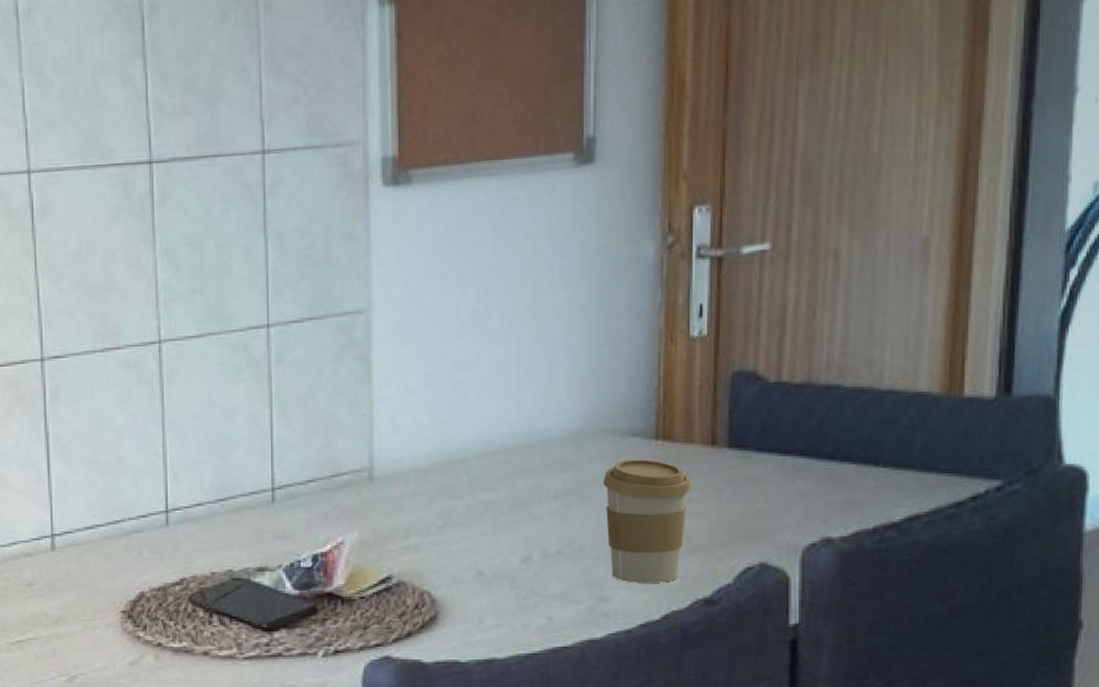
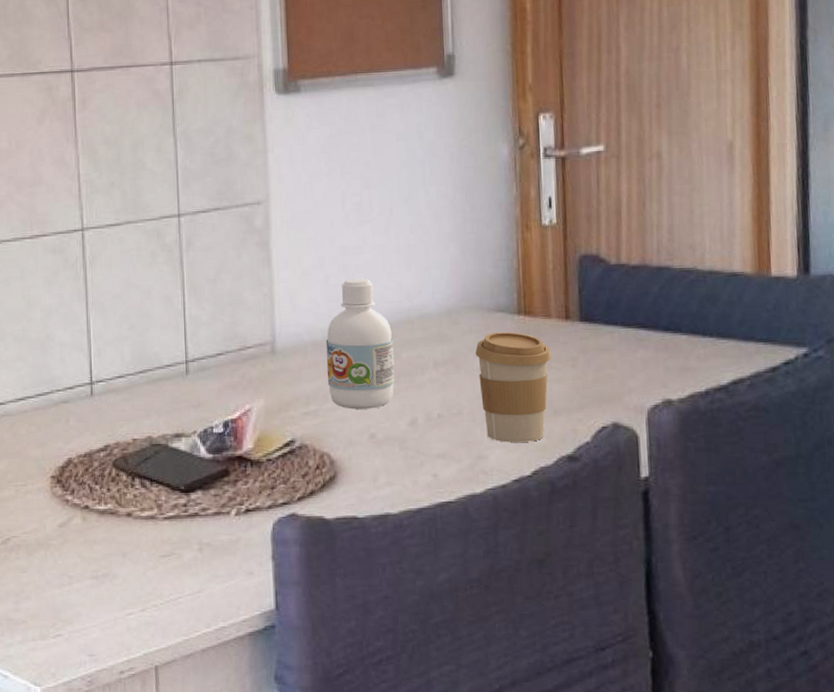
bottle: none [430,397,508,544] -> present [325,278,395,409]

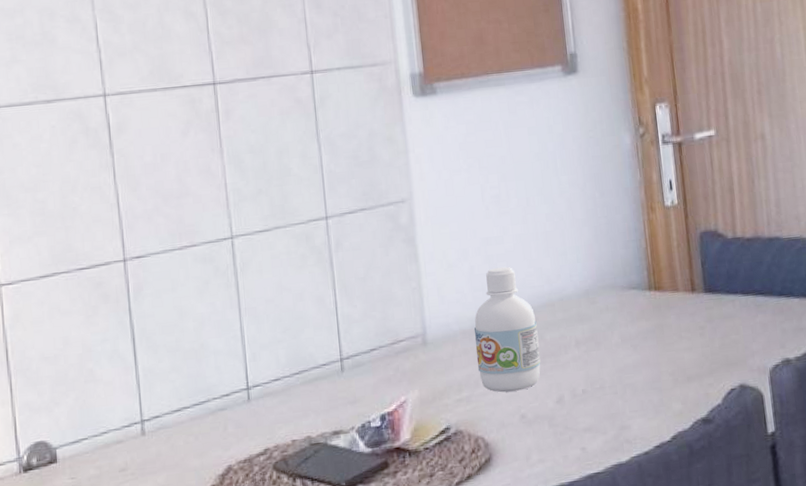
coffee cup: present [475,331,551,442] -> none [613,307,681,412]

